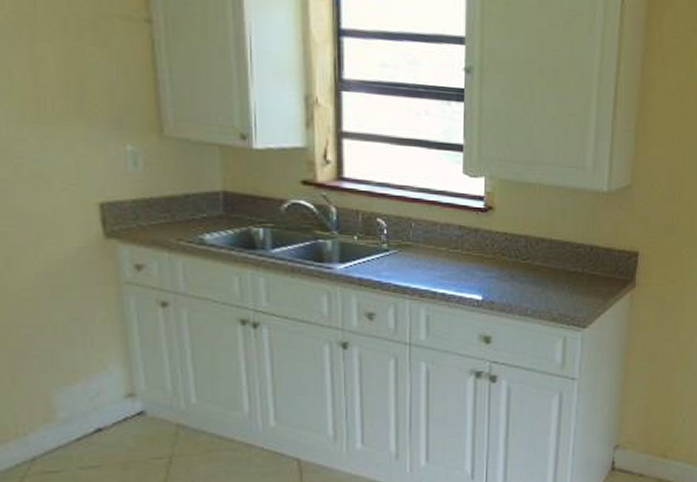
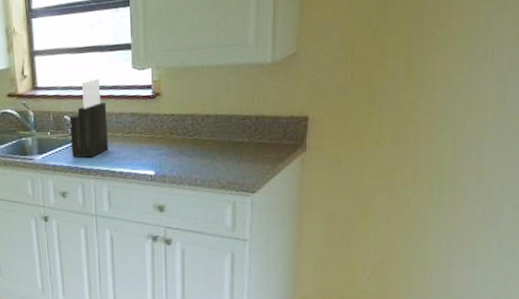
knife block: none [383,179,431,273] -> present [69,78,108,158]

